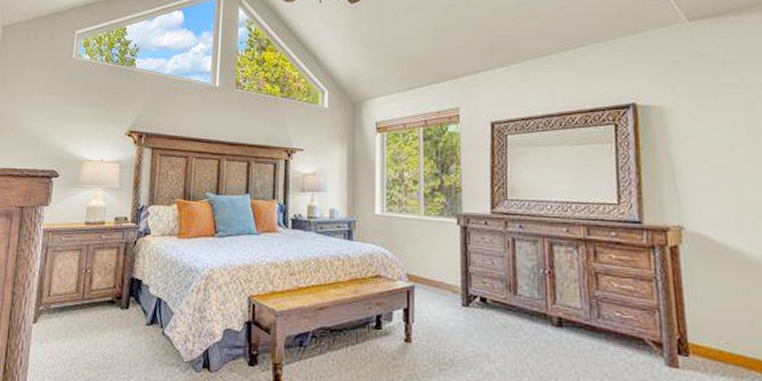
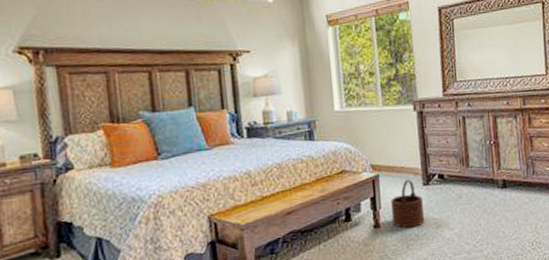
wooden bucket: none [425,297,462,351] -> present [391,180,425,229]

